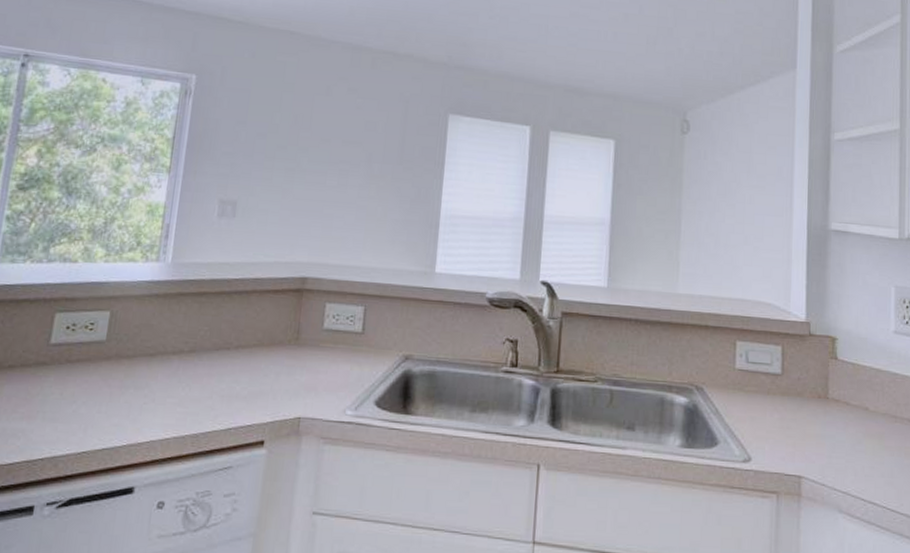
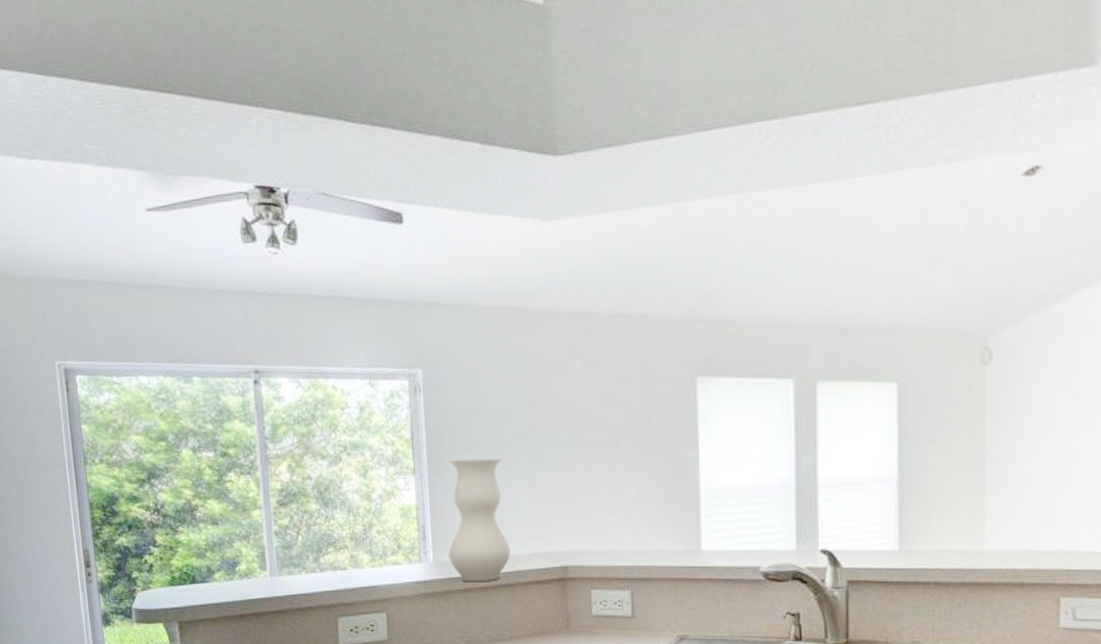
vase: none [188,163,259,287] -> present [448,459,511,583]

